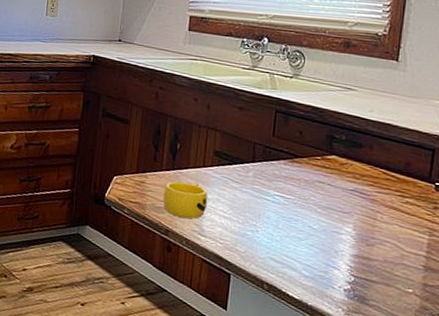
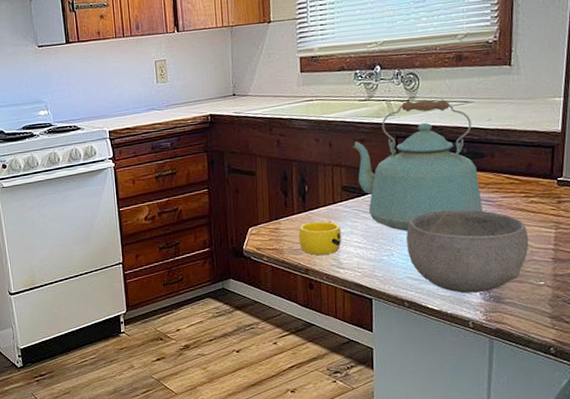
kettle: none [230,76,356,209] -> present [352,99,482,231]
bowl: none [273,193,401,290] -> present [406,209,529,294]

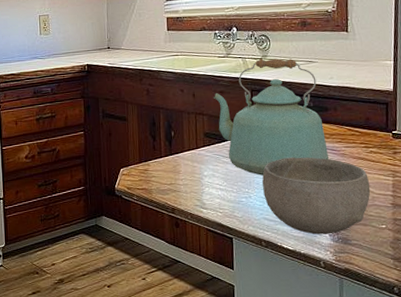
cup: present [298,220,342,256] -> none [165,164,205,196]

